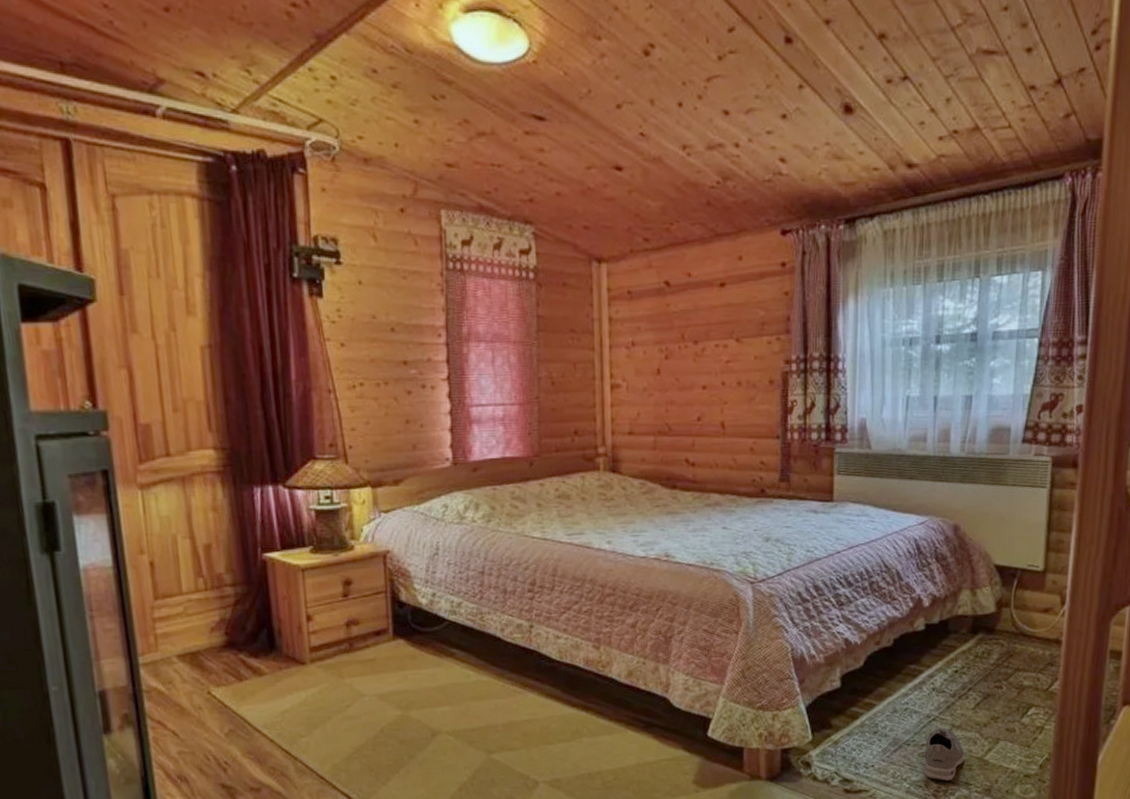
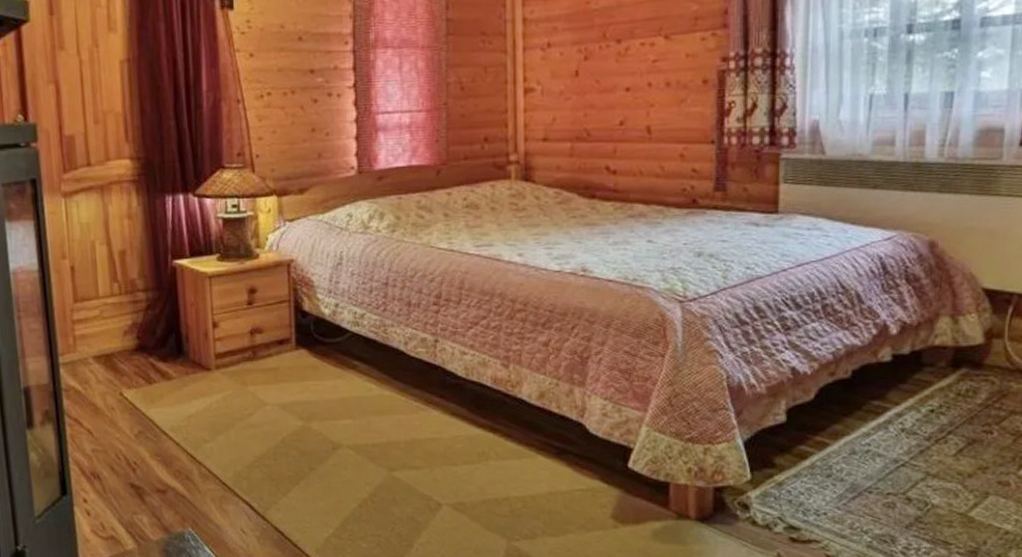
sneaker: present [925,728,964,781] -> none [891,475,942,537]

